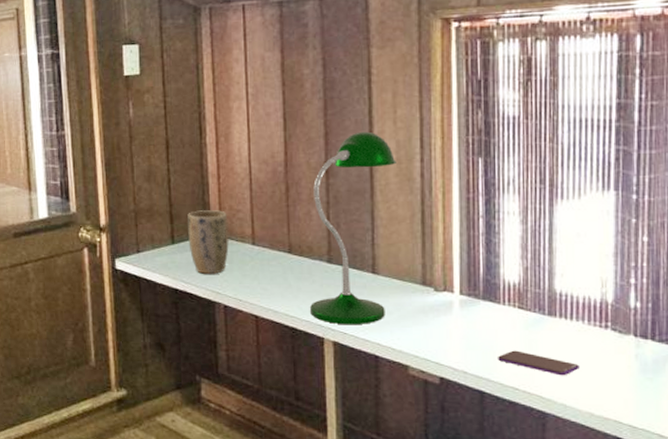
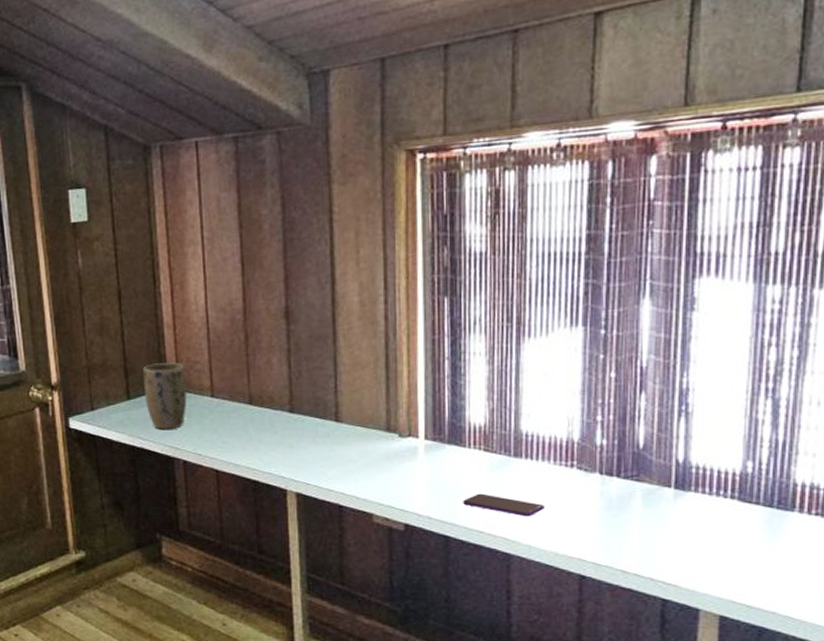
desk lamp: present [310,131,396,324] -> none [272,273,359,475]

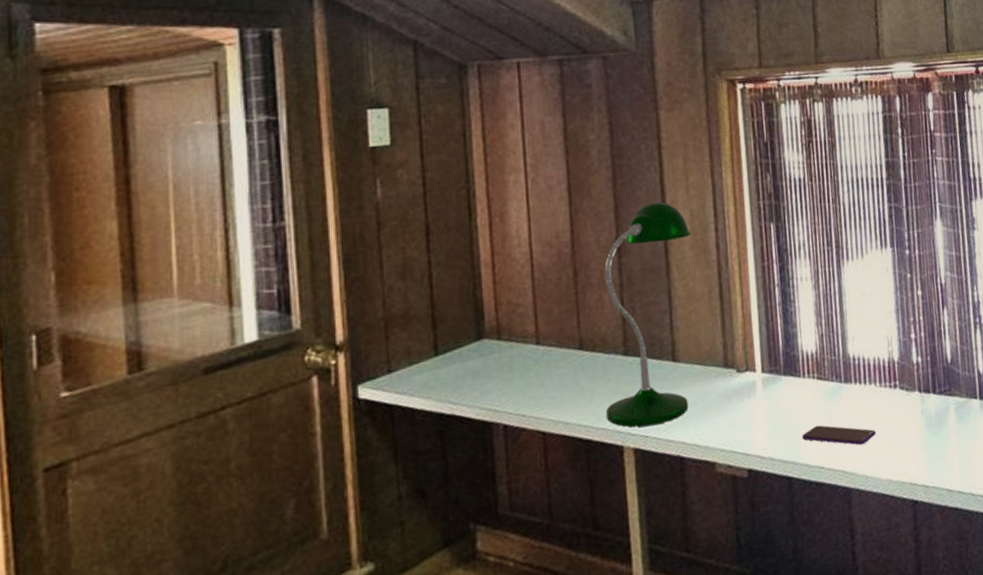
plant pot: present [143,362,187,429] -> none [455,306,508,389]
desk lamp: none [272,273,359,475] -> present [604,201,691,427]

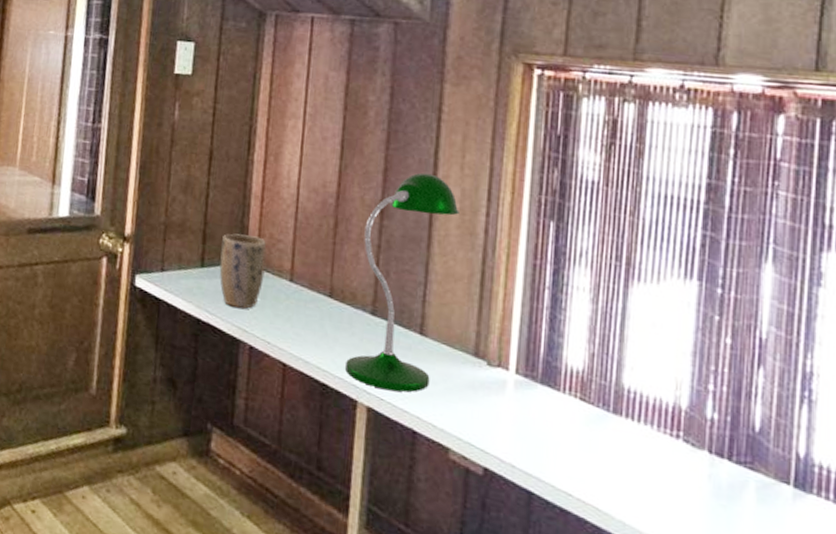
plant pot: none [455,306,508,389] -> present [219,233,267,309]
smartphone: present [802,425,876,446] -> none [552,448,644,488]

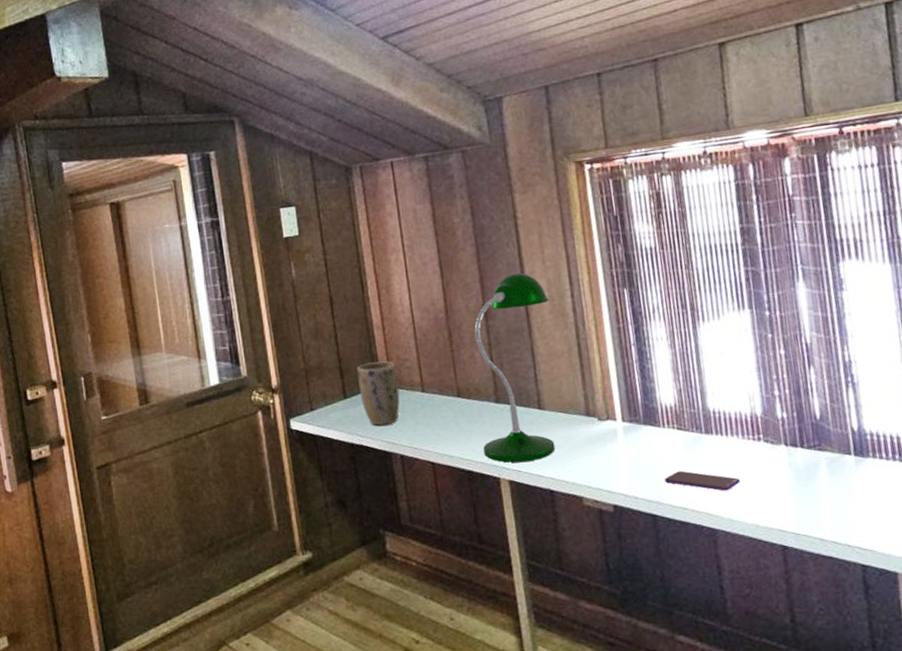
smartphone: none [552,448,644,488] -> present [664,470,740,492]

